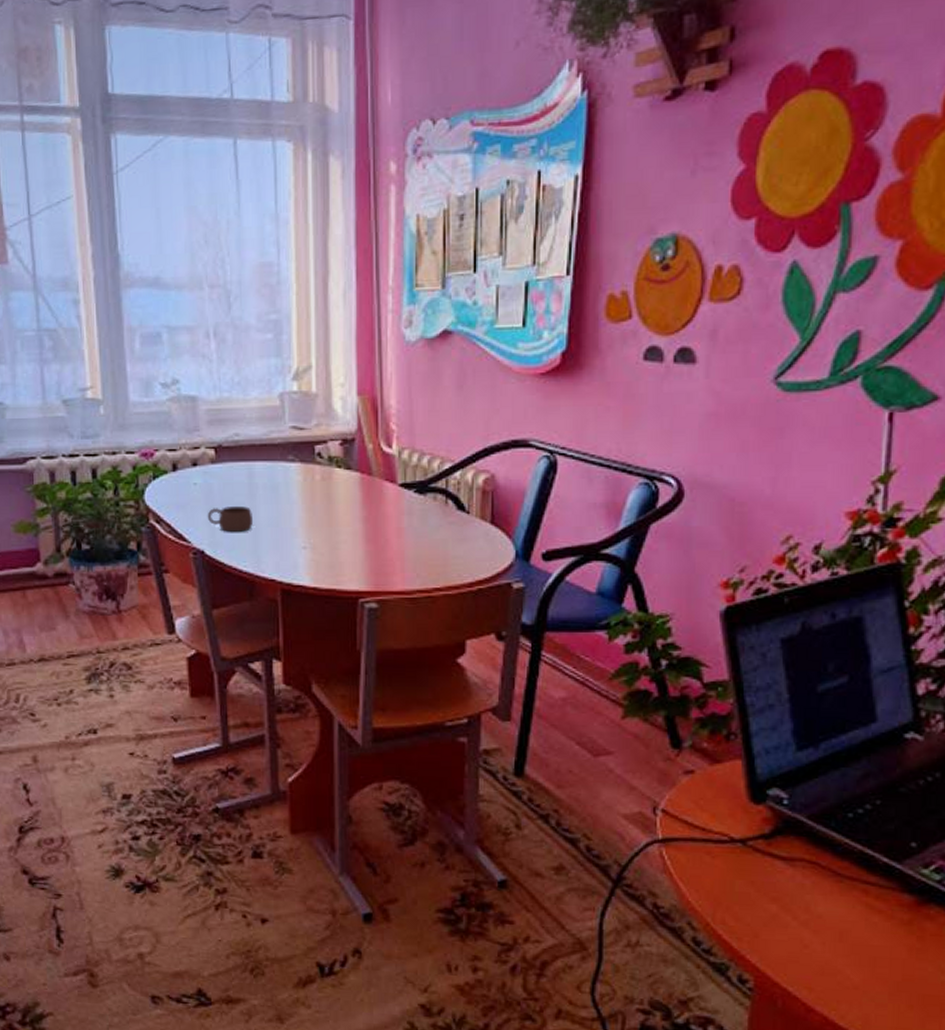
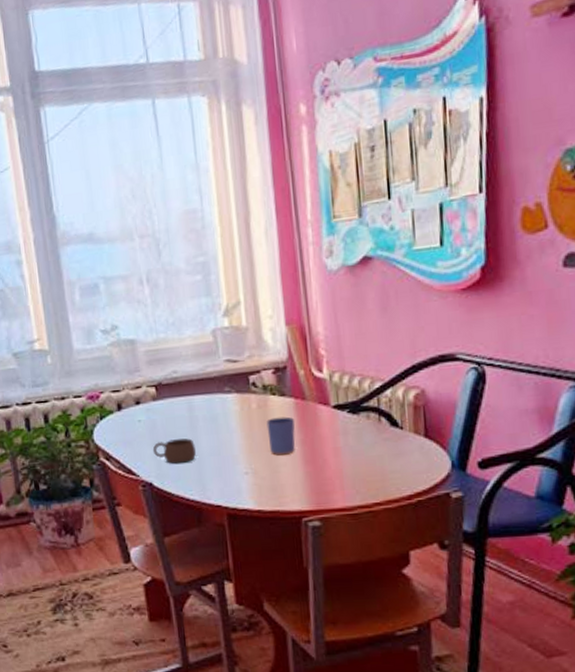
mug: none [329,491,360,532] -> present [266,416,295,455]

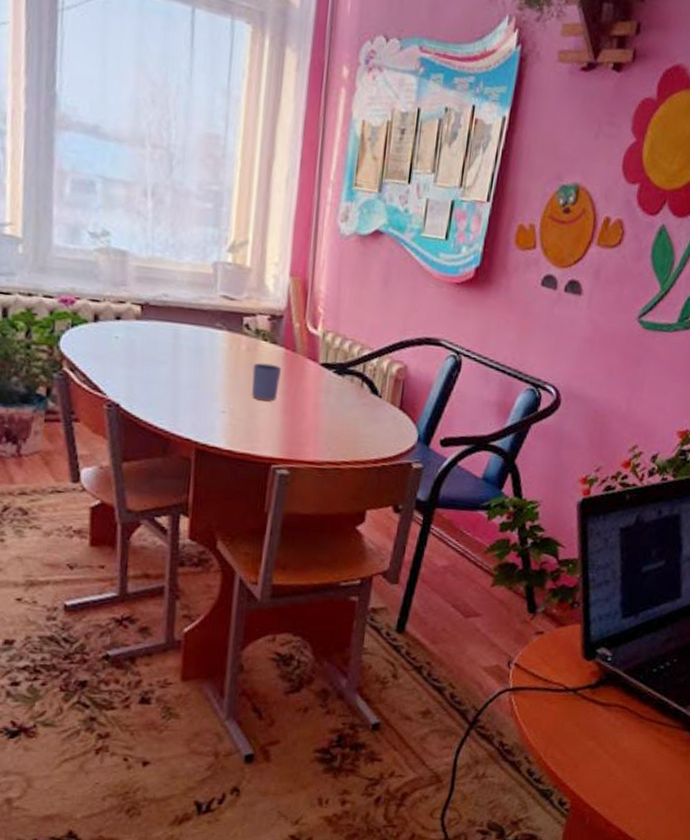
cup: present [152,438,197,463] -> none [126,363,175,390]

